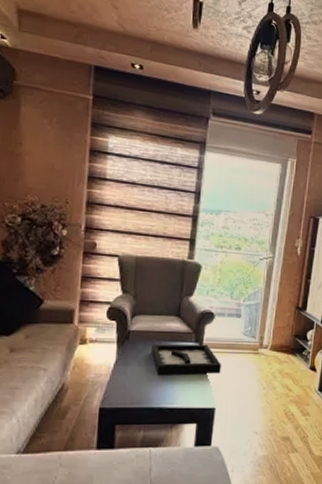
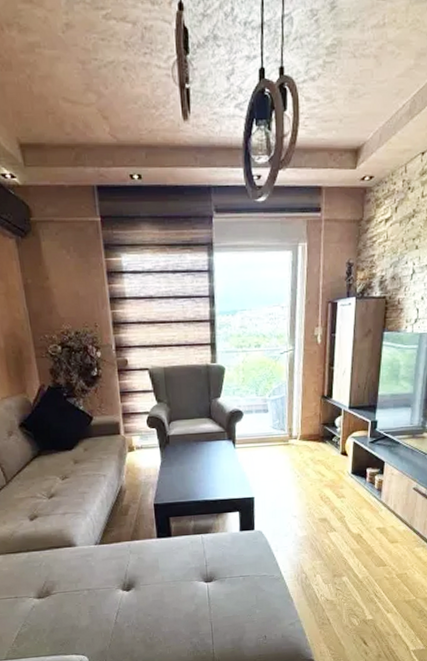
decorative tray: present [151,343,221,376] -> none [189,441,255,473]

